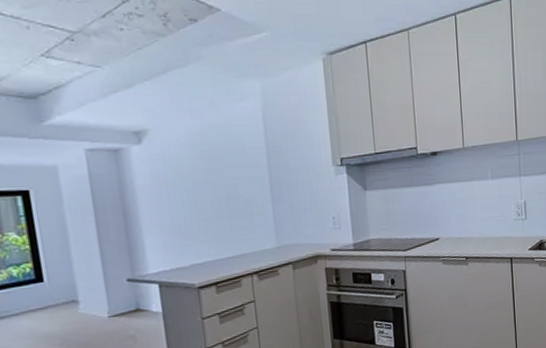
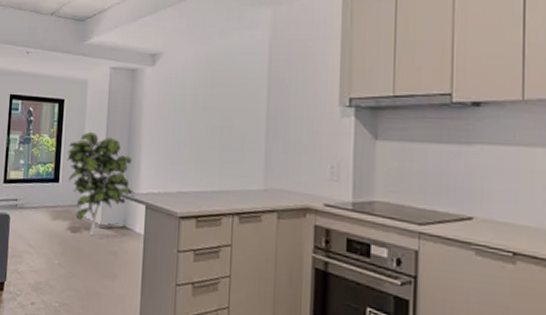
indoor plant: none [47,221,144,328] -> present [67,131,135,237]

